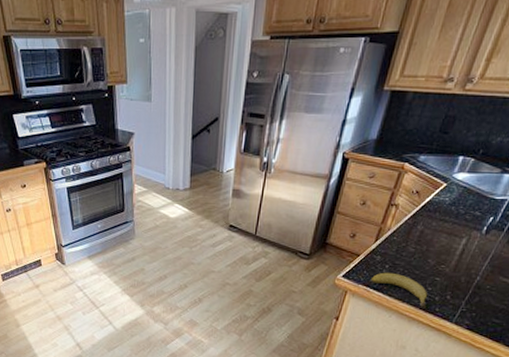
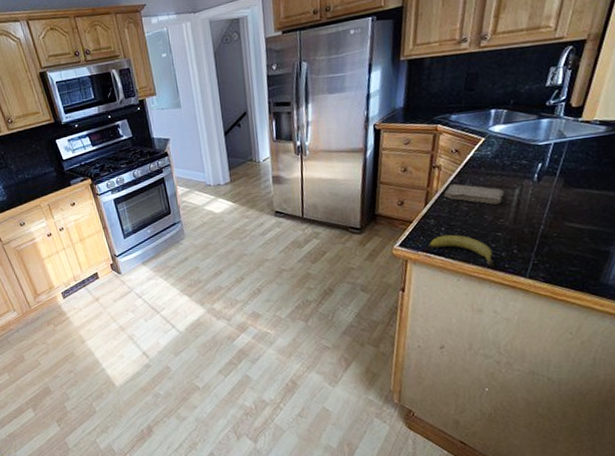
washcloth: none [396,225,452,250] -> present [444,184,505,205]

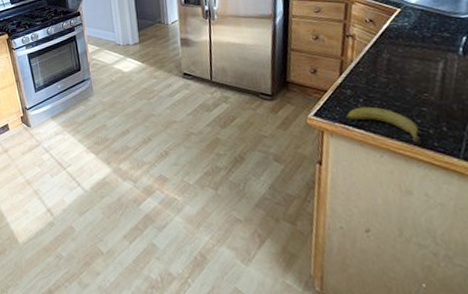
washcloth: present [444,184,505,205] -> none [360,54,427,77]

